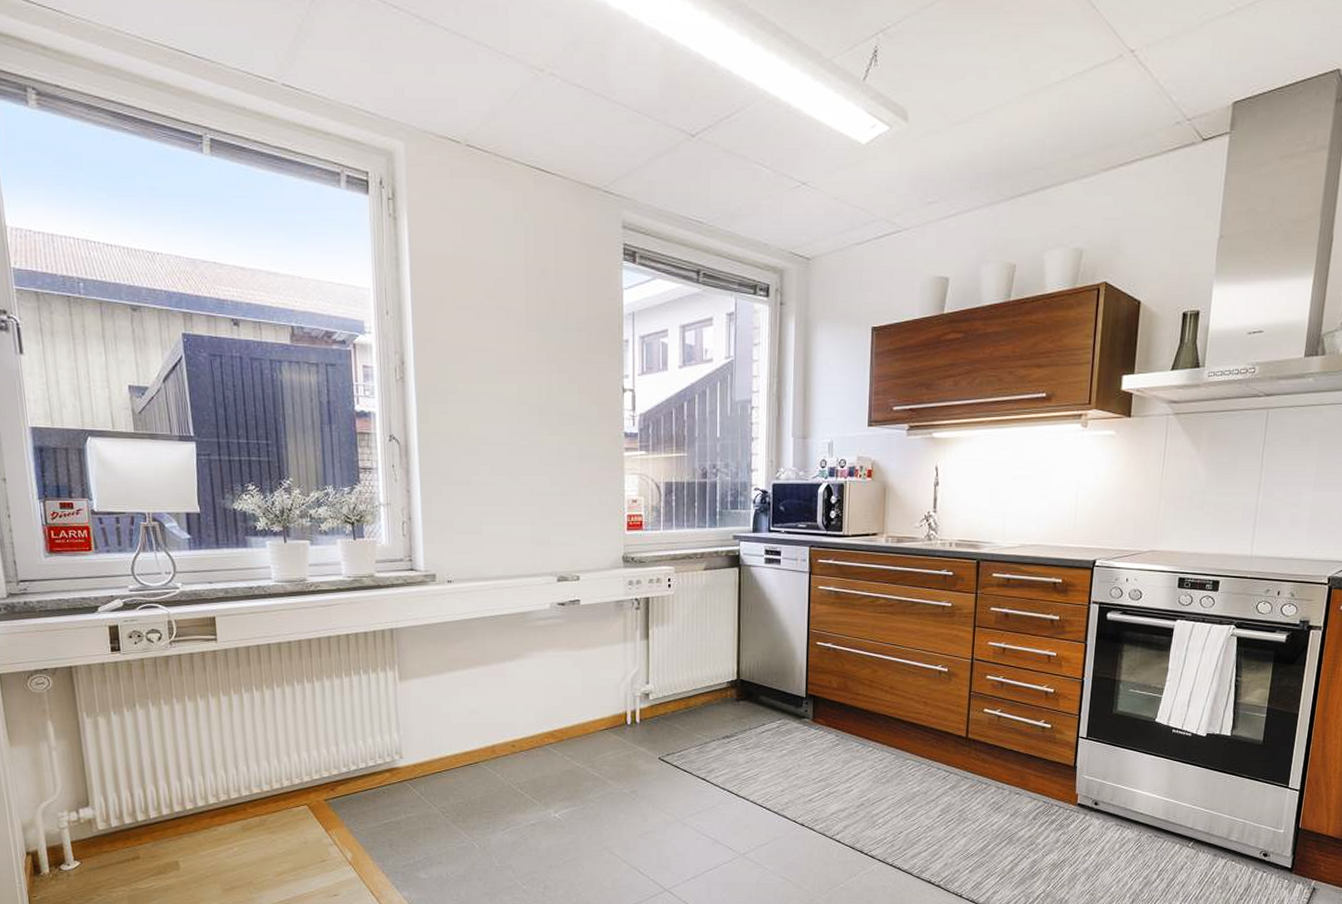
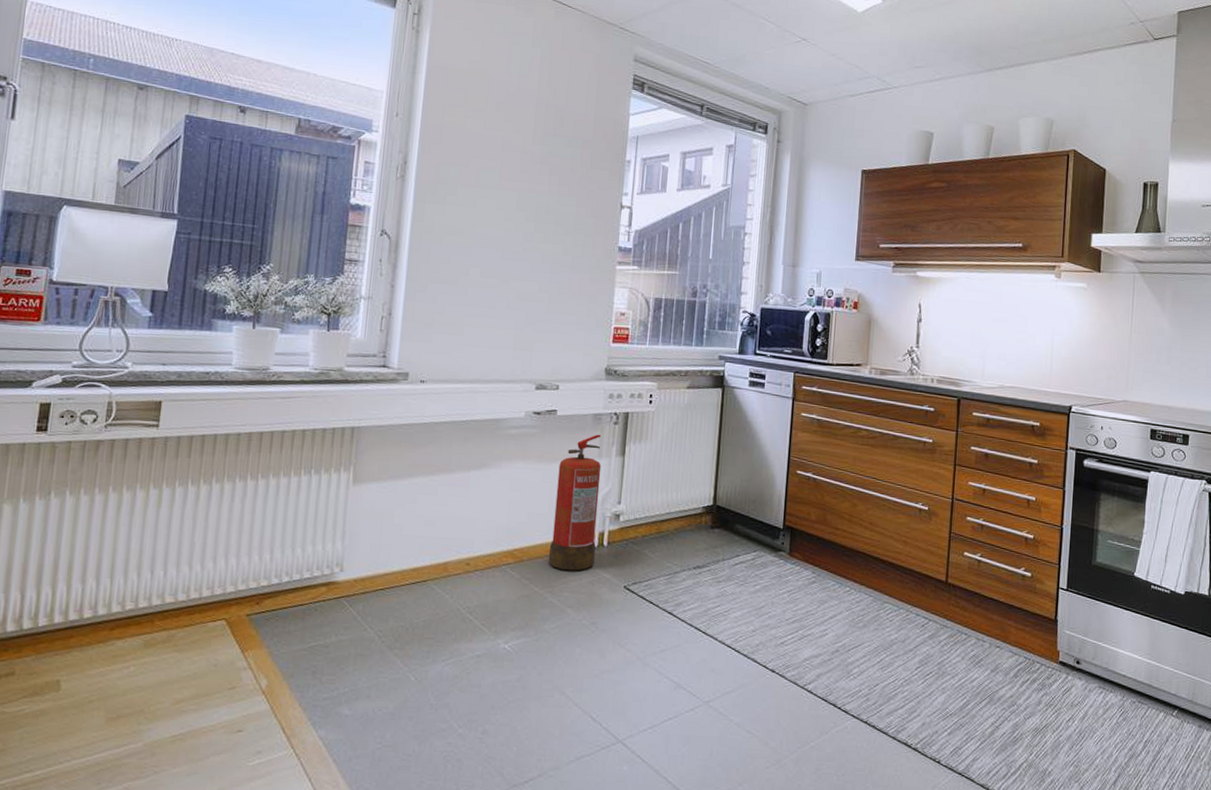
fire extinguisher: none [587,620,629,747] -> present [549,434,602,571]

